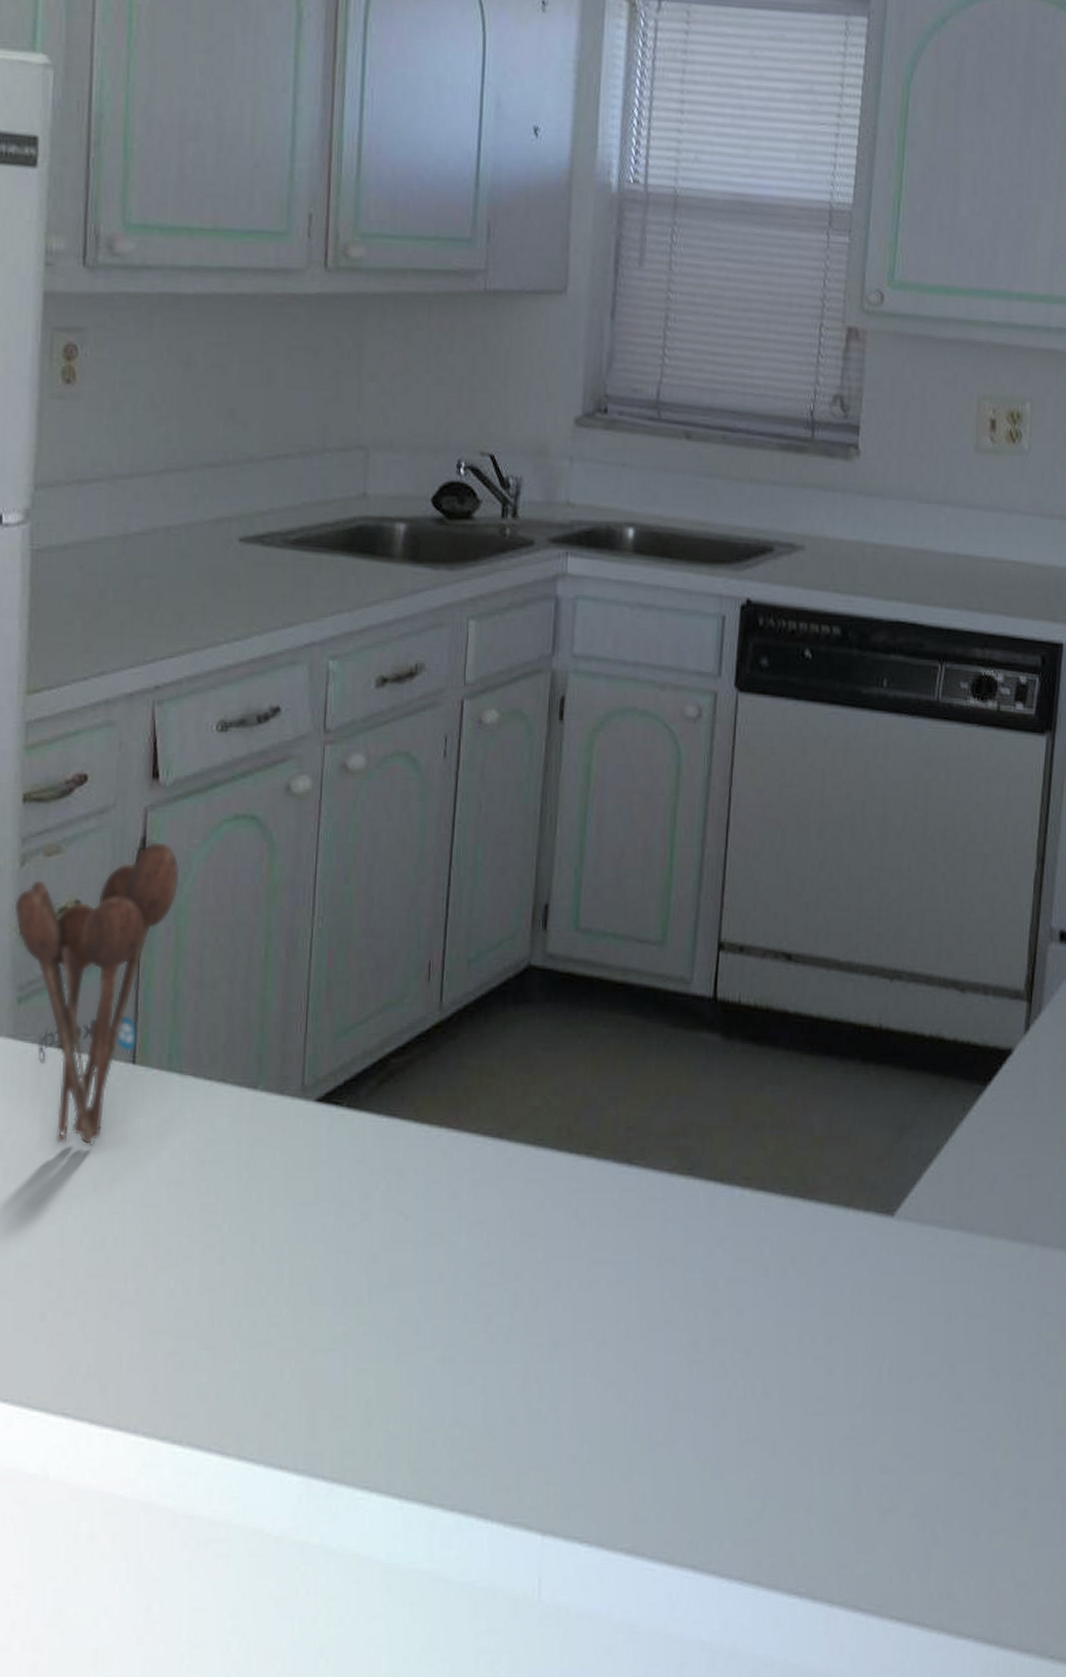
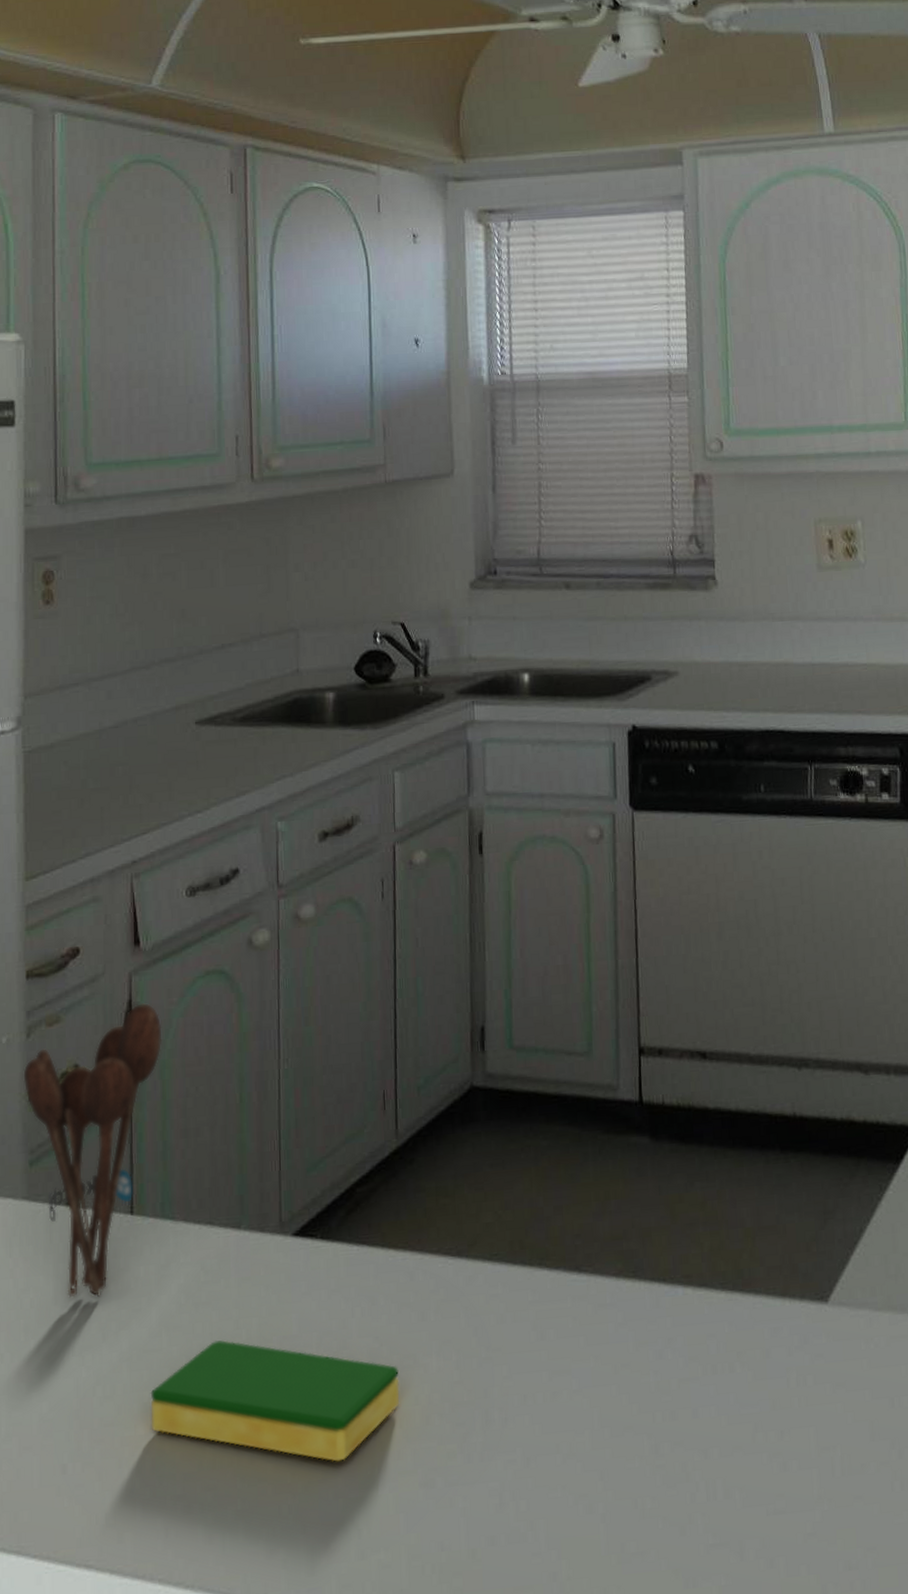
dish sponge: none [144,1201,423,1332] -> present [150,1340,400,1462]

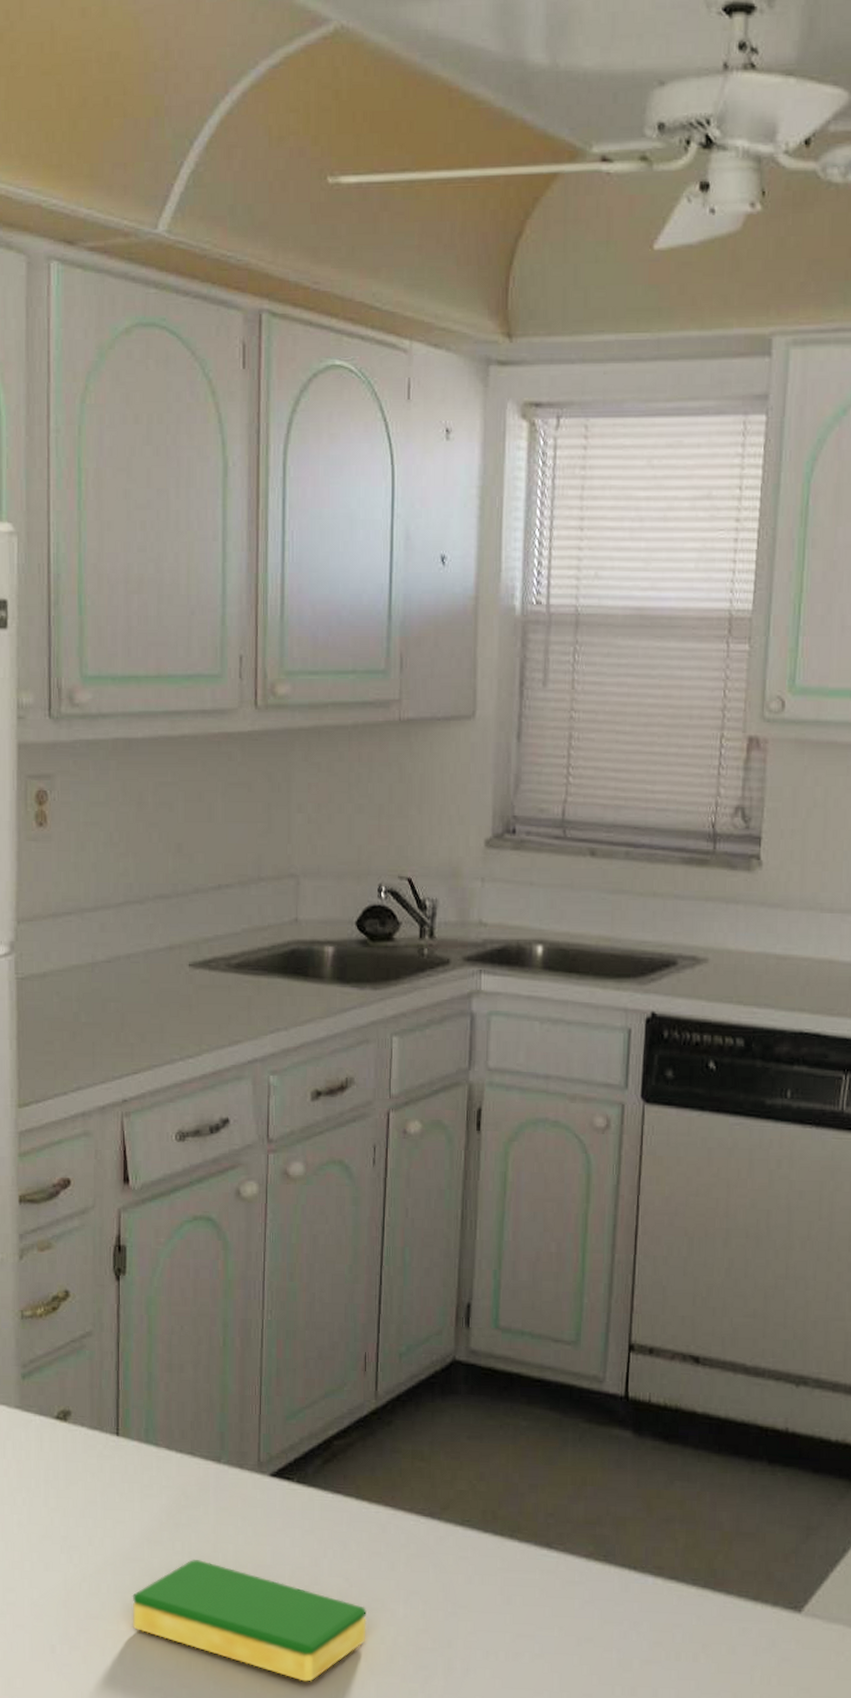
utensil holder: present [23,1003,162,1298] -> none [16,1240,149,1506]

